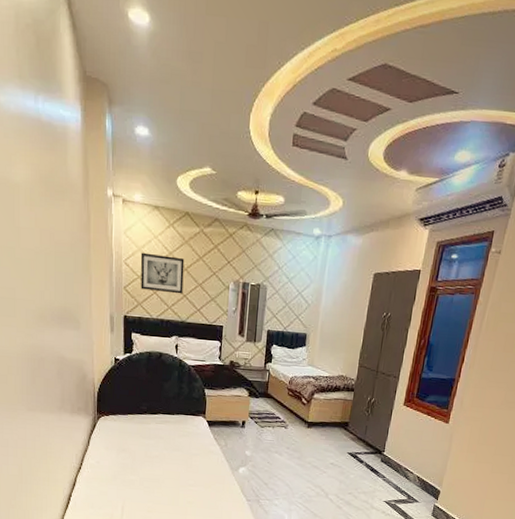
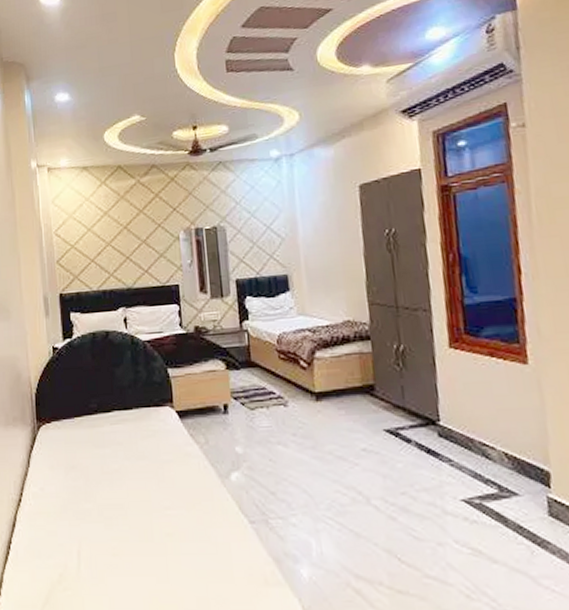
wall art: present [140,252,185,294] -> none [72,216,125,260]

